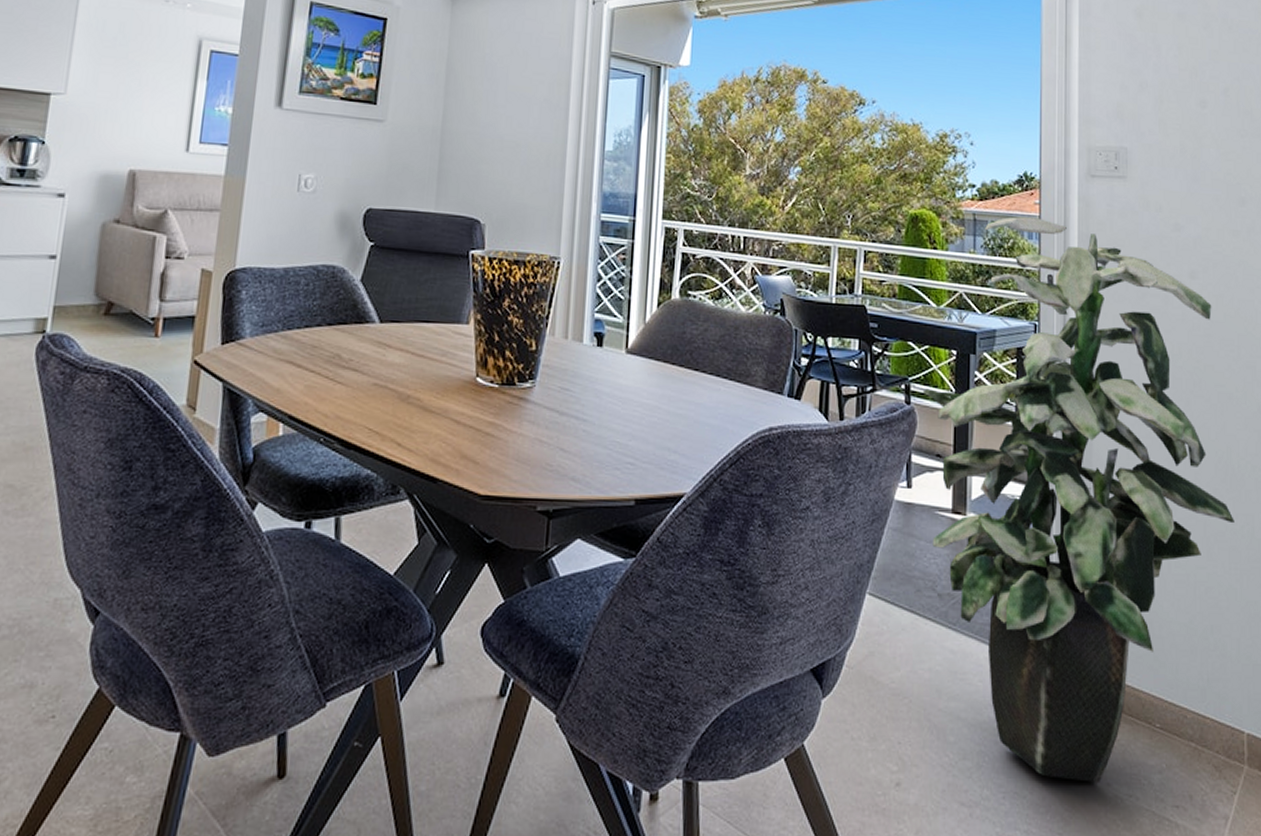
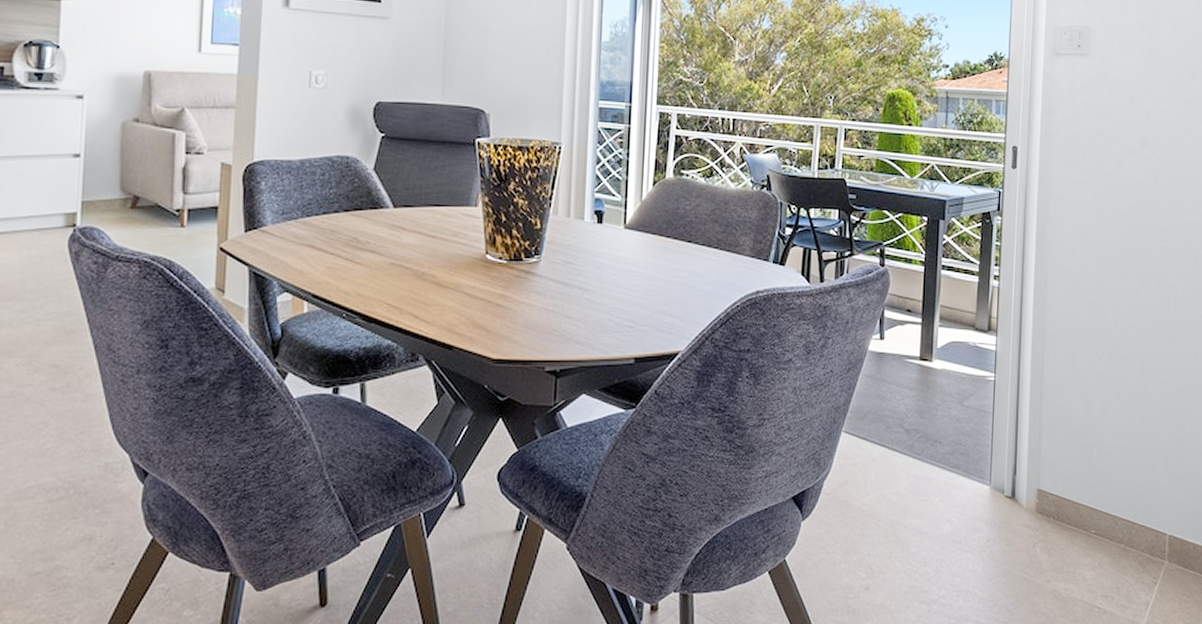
indoor plant: present [922,216,1234,782] -> none [895,94,1169,580]

